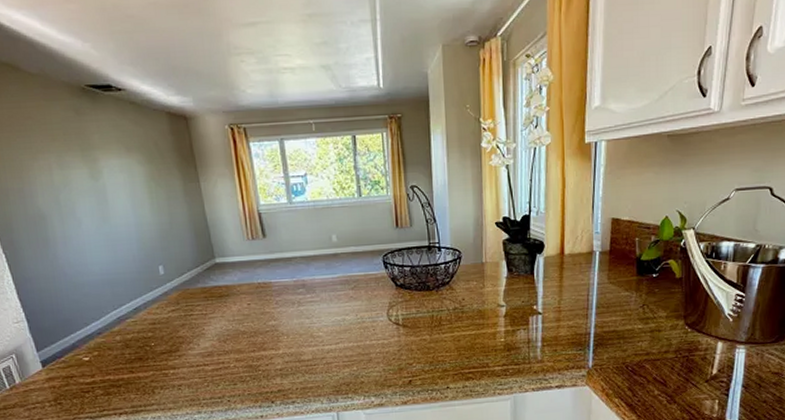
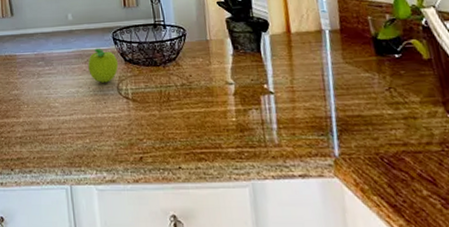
fruit: none [355,272,389,310] -> present [88,48,119,83]

